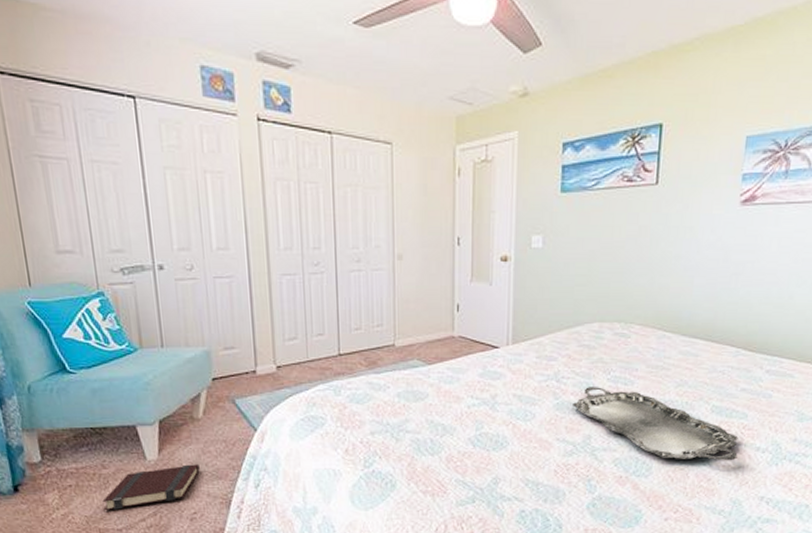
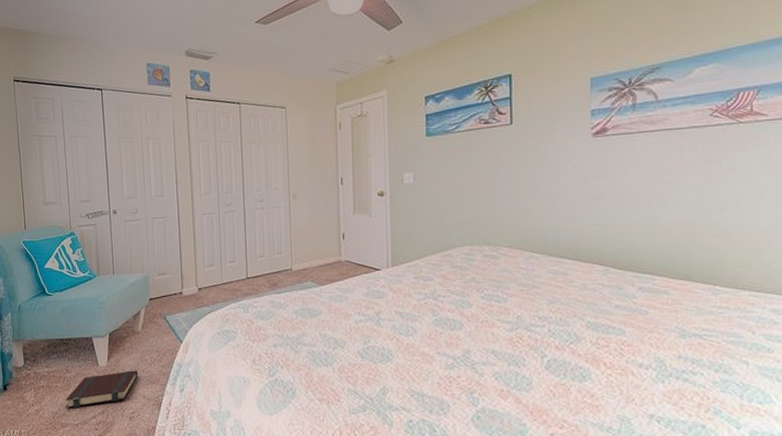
serving tray: present [573,387,739,461] -> none [450,304,620,377]

